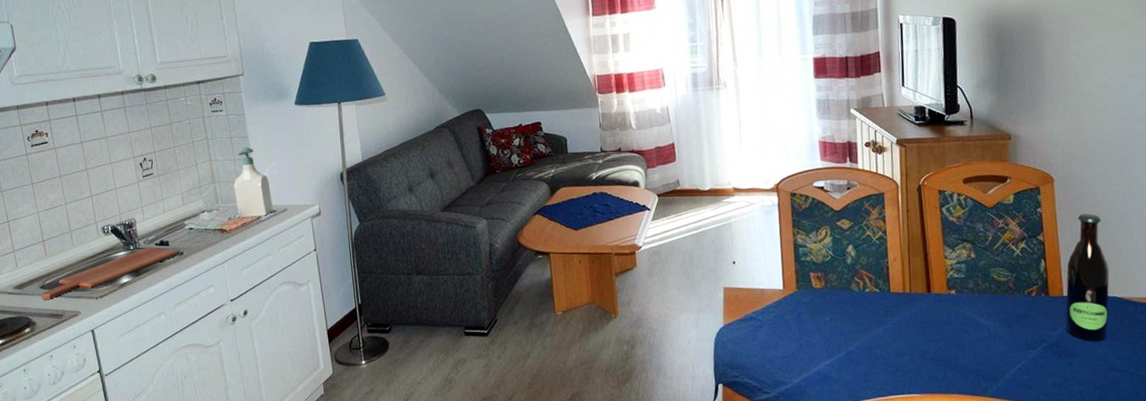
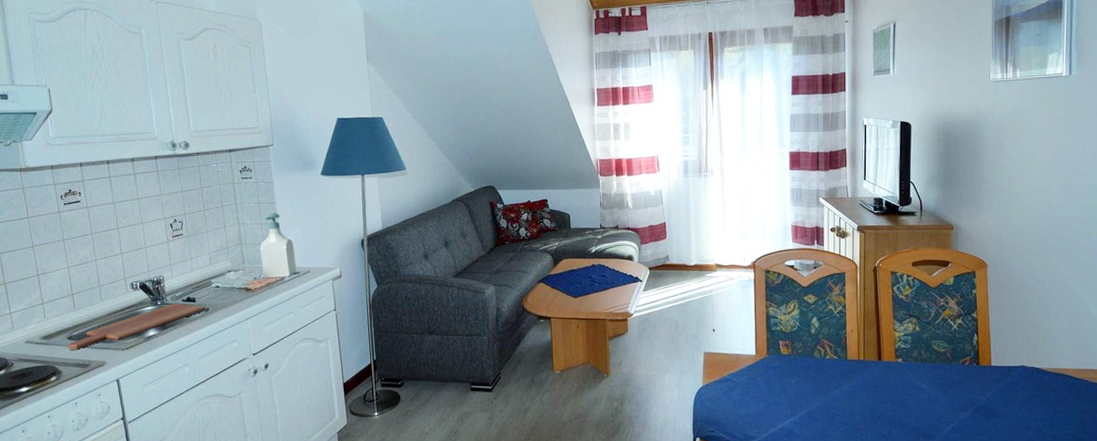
bottle: present [1065,214,1110,342] -> none [992,295,1030,406]

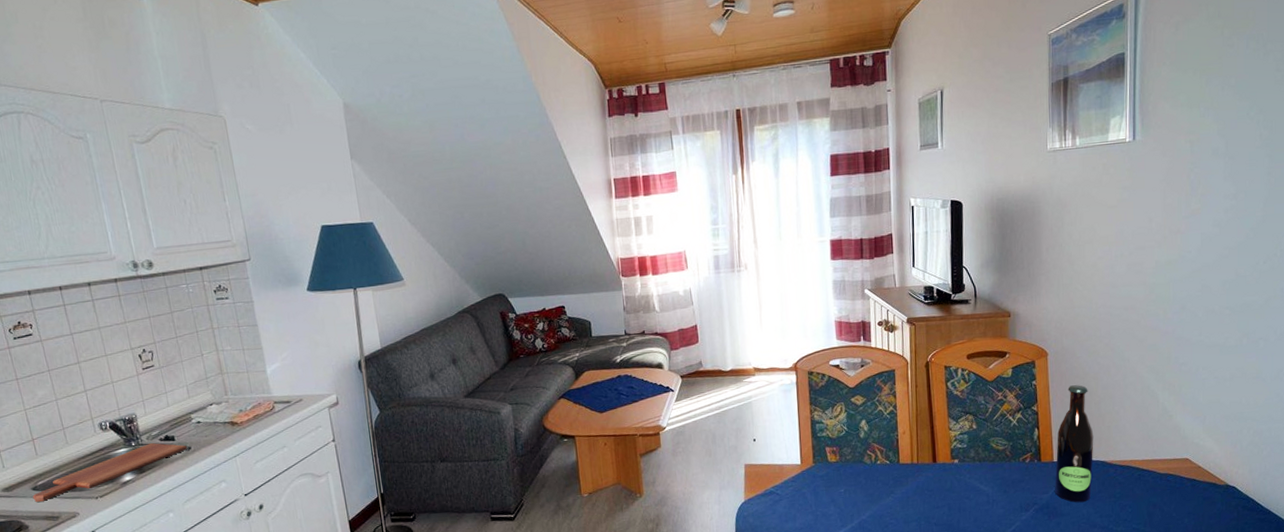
soap bottle: present [260,213,297,278] -> none [243,336,287,410]
bottle: none [992,295,1030,406] -> present [1055,385,1094,503]

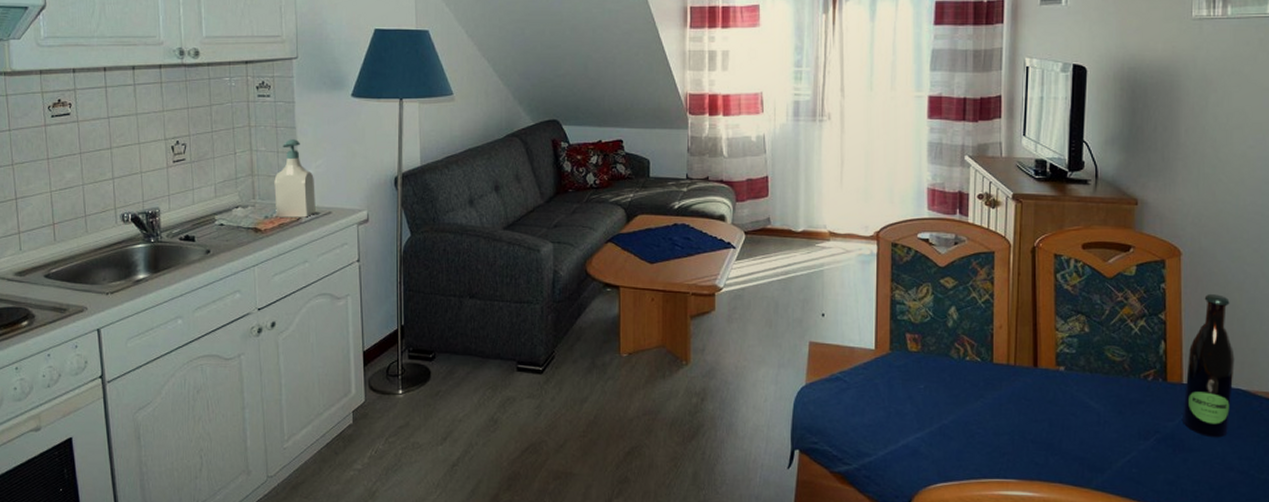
cutting board: present [32,443,187,502] -> none [44,242,206,291]
soap bottle: none [243,336,287,410] -> present [274,140,316,218]

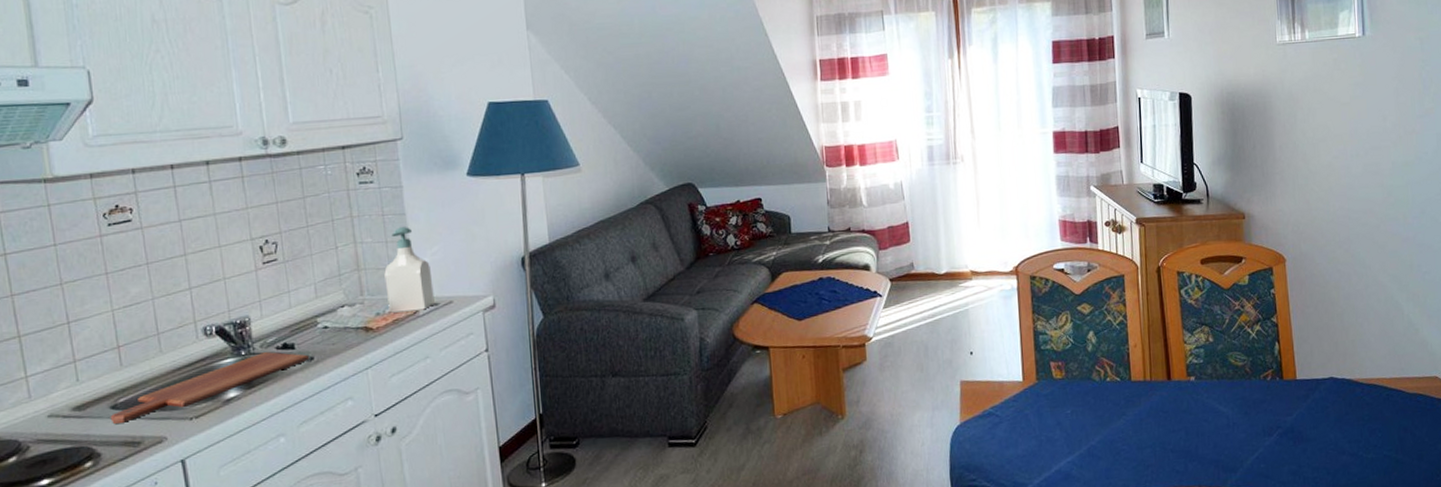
cutting board: none [44,242,206,291] -> present [110,352,309,424]
bottle: present [1183,294,1235,438] -> none [1299,294,1339,426]

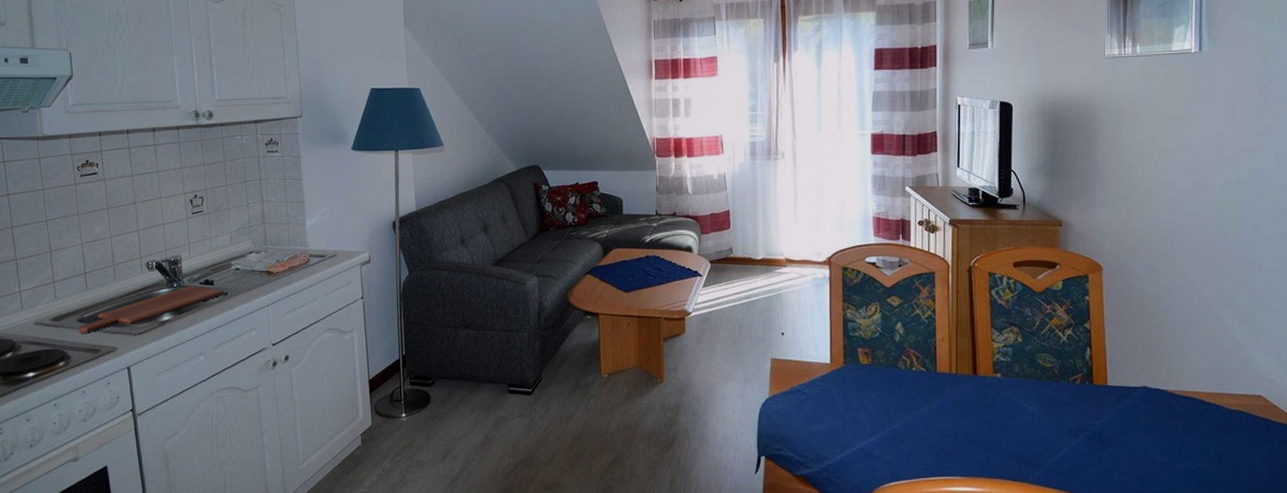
soap bottle: present [384,227,435,313] -> none [284,190,322,261]

